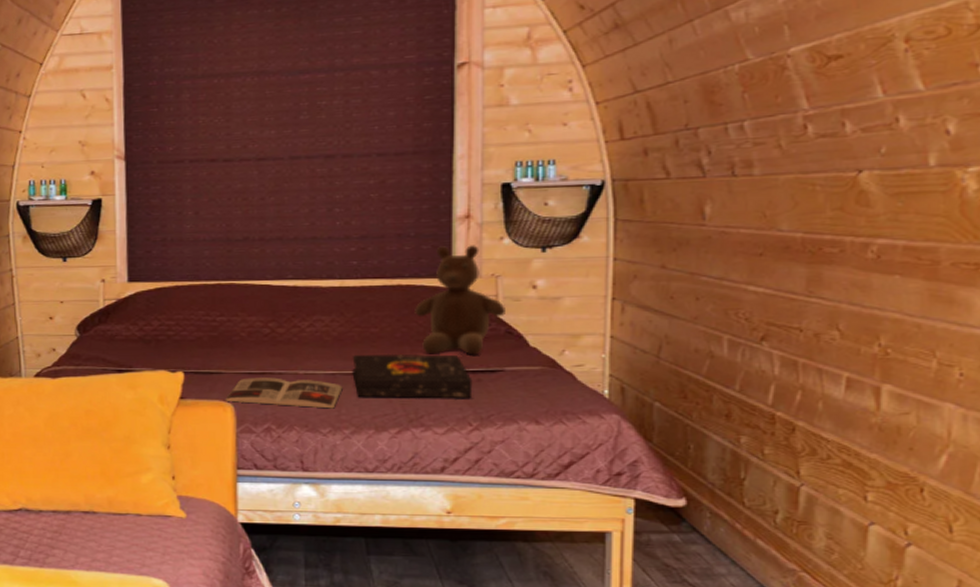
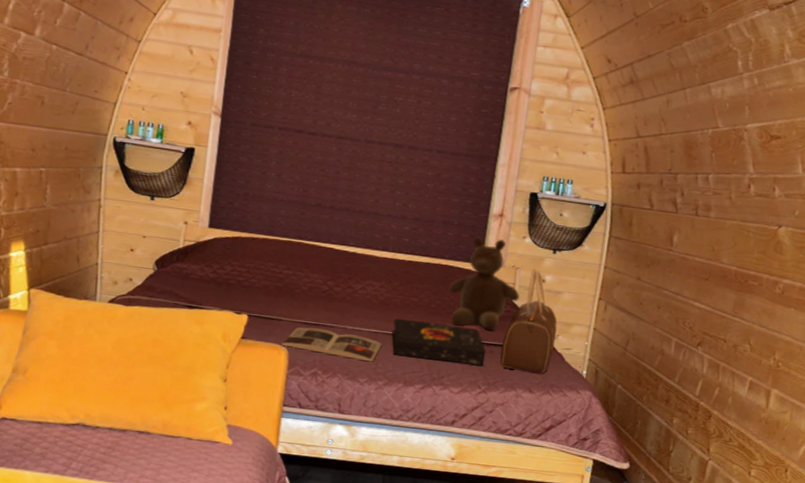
handbag: none [492,273,560,402] -> present [500,268,557,375]

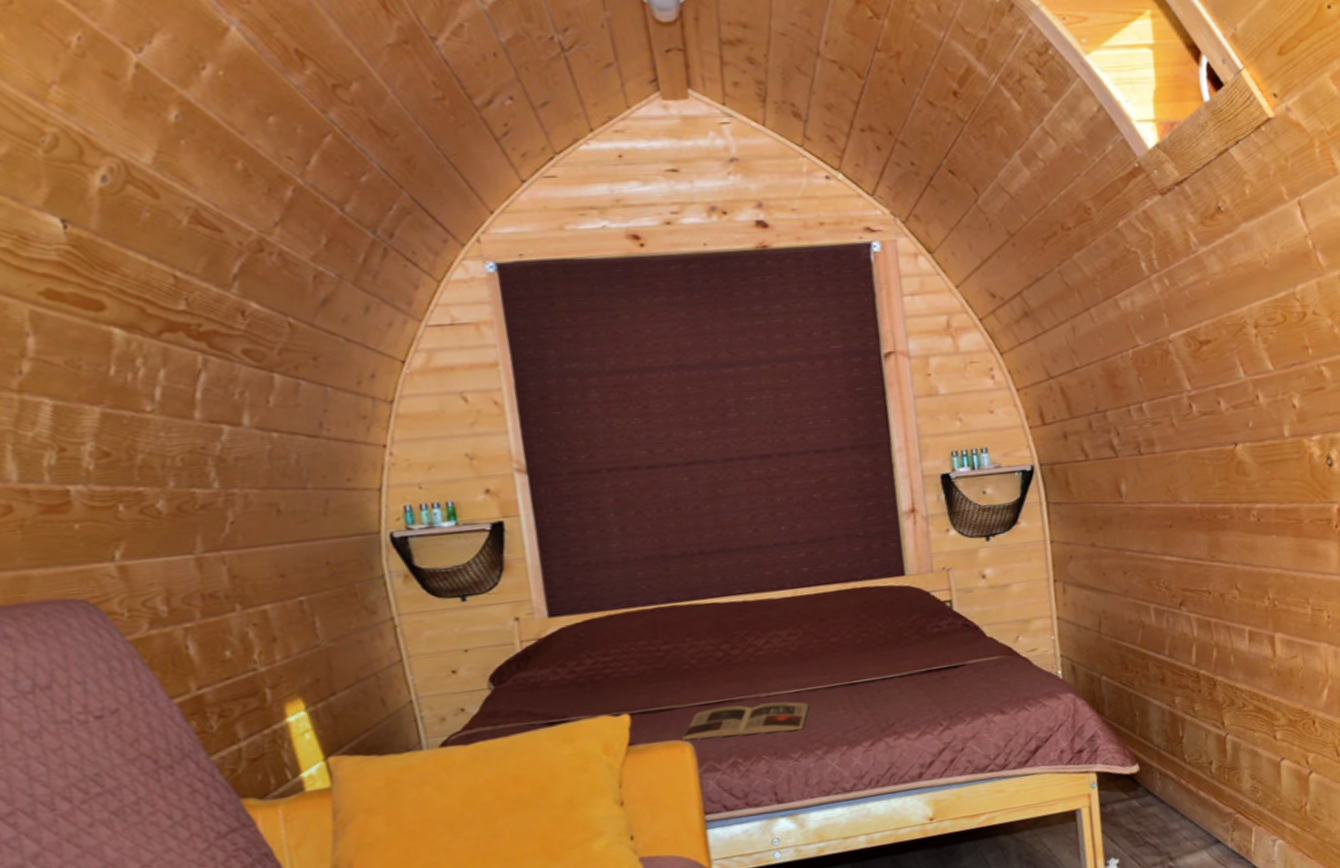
book: present [391,318,486,367] -> none [815,655,939,713]
teddy bear: present [449,236,520,331] -> none [872,539,960,658]
handbag: present [500,268,557,375] -> none [953,564,1017,693]

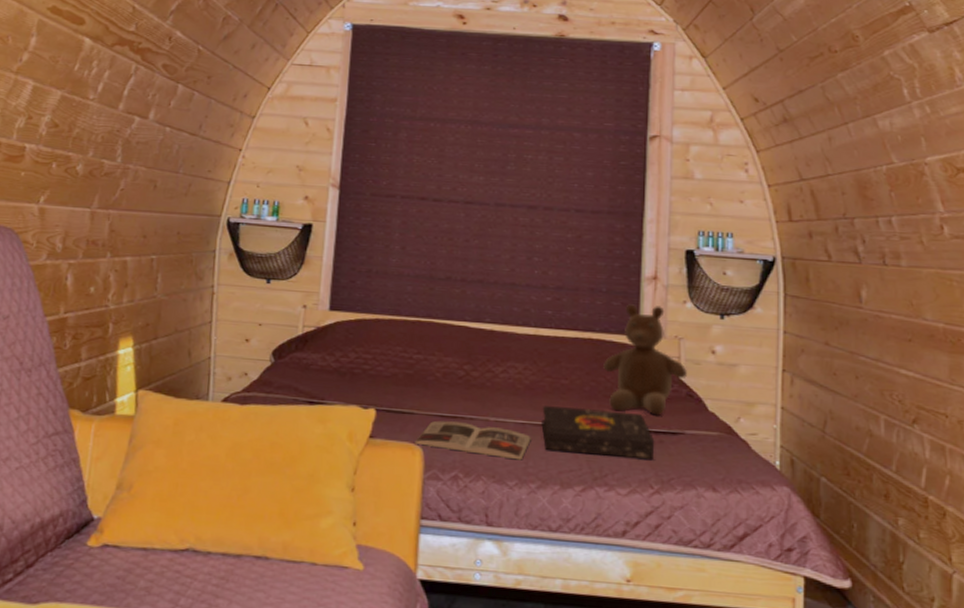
book: none [815,655,939,713] -> present [541,406,655,461]
teddy bear: none [872,539,960,658] -> present [603,304,687,416]

